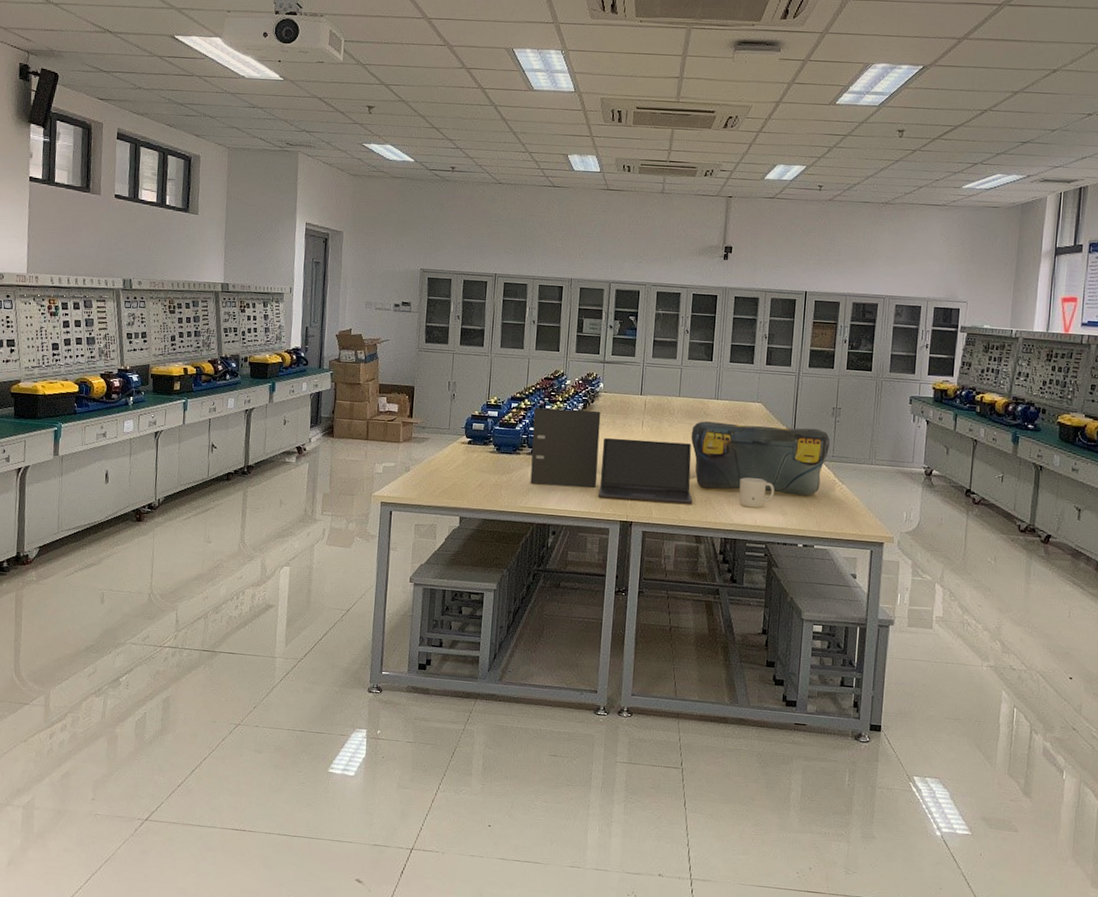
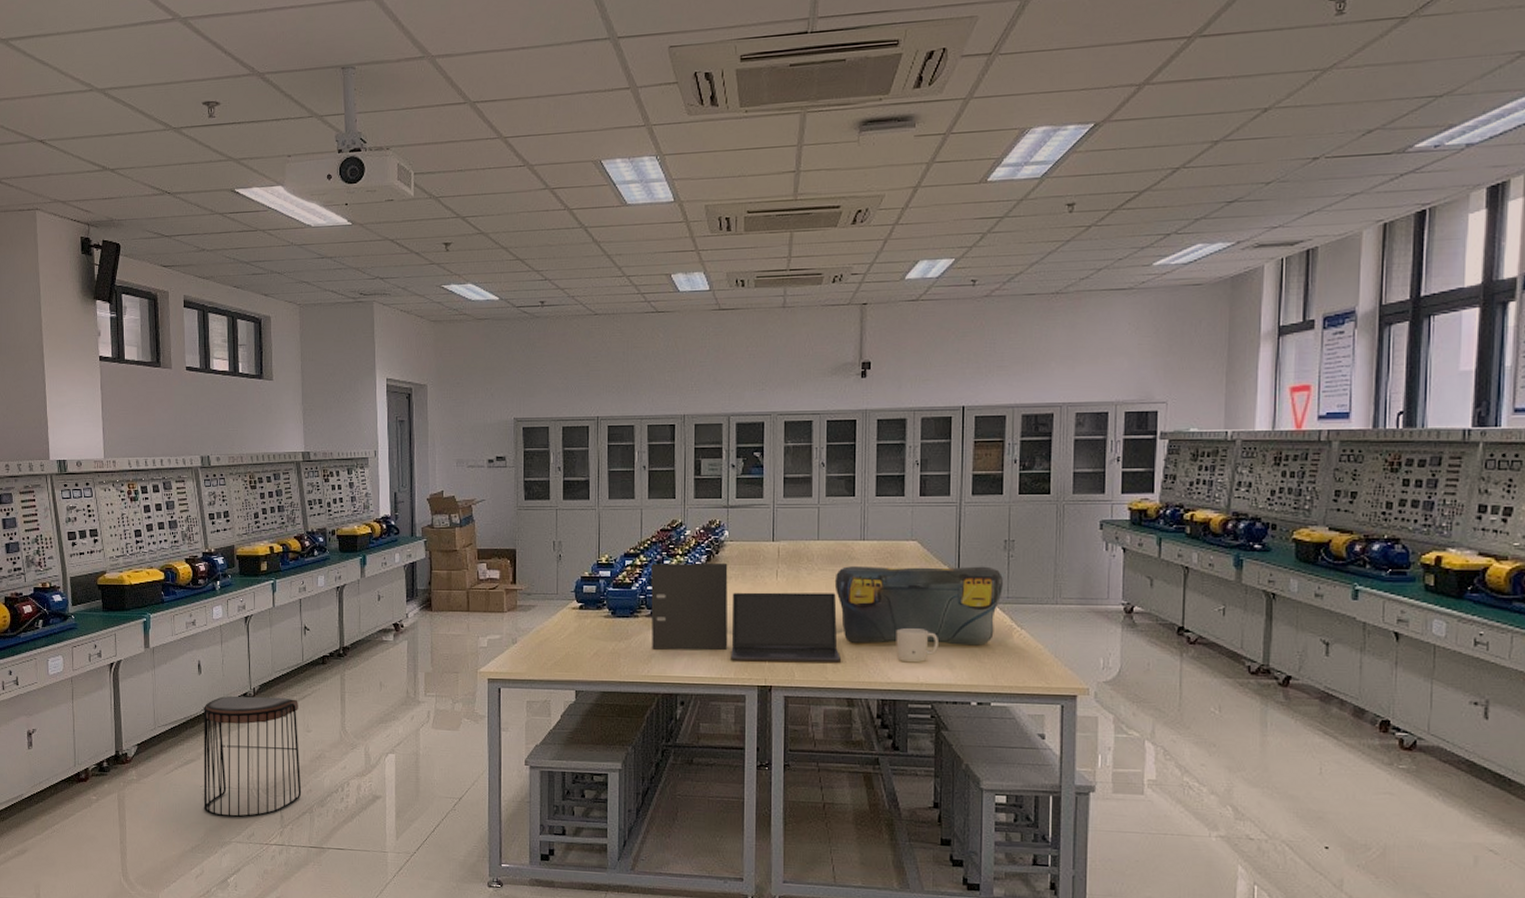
stool: none [101,505,201,621] -> present [204,695,302,818]

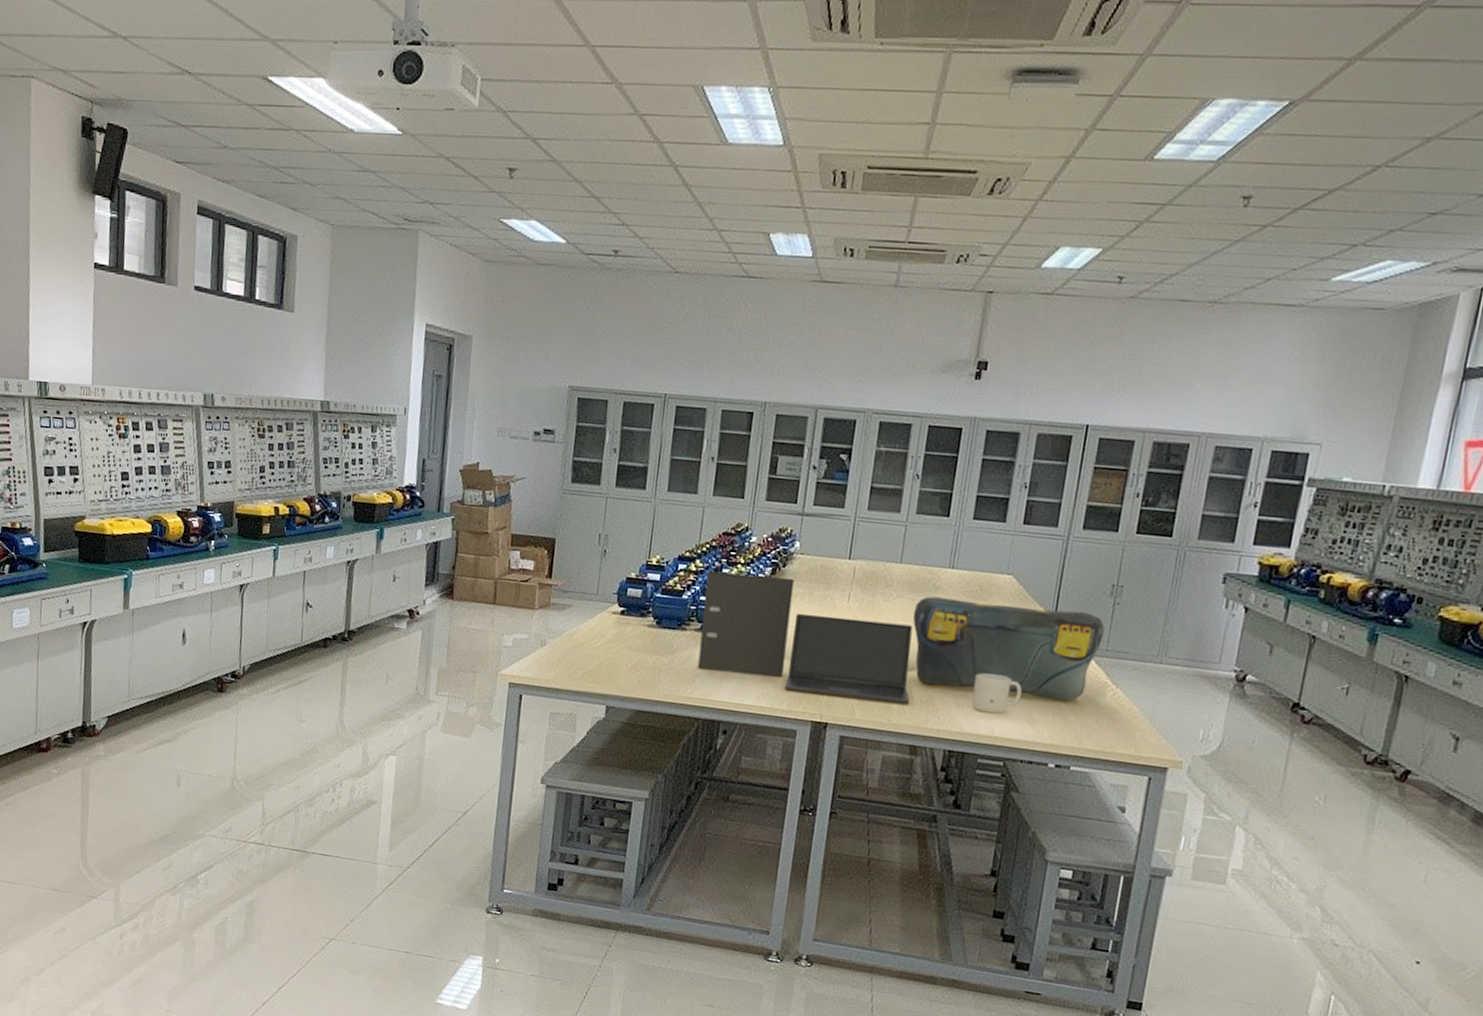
stool: present [204,695,302,818] -> none [177,672,293,811]

